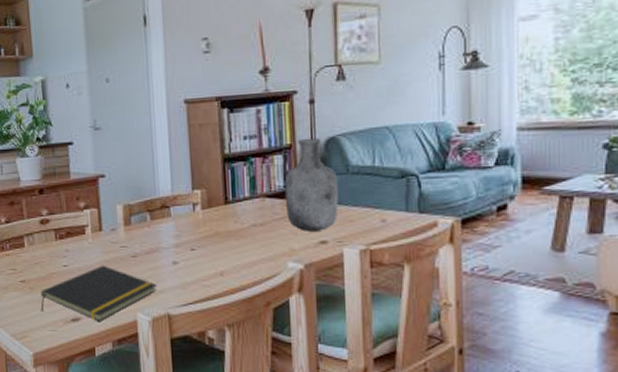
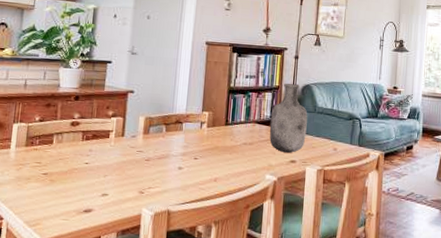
notepad: present [41,265,157,321] -> none [57,165,163,213]

